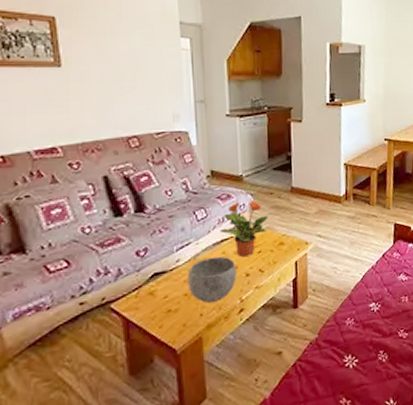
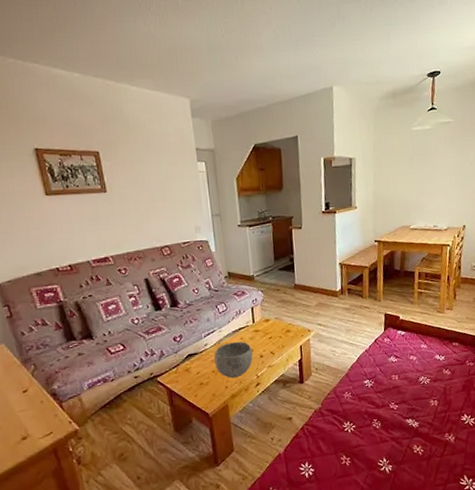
potted plant: present [220,200,269,257] -> none [237,296,277,342]

